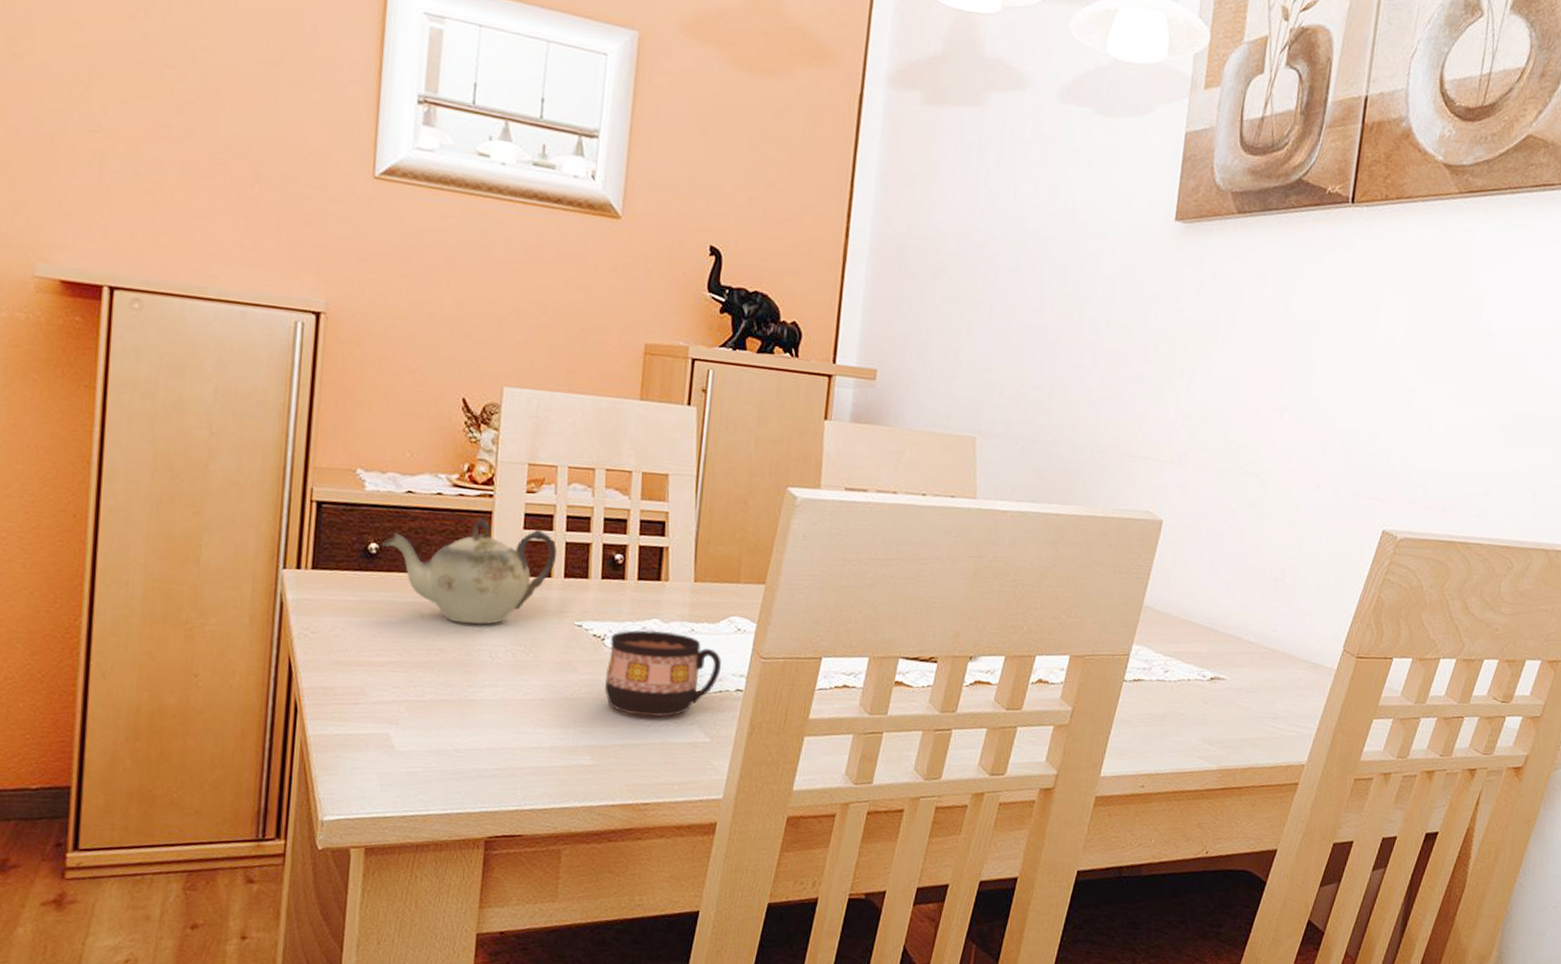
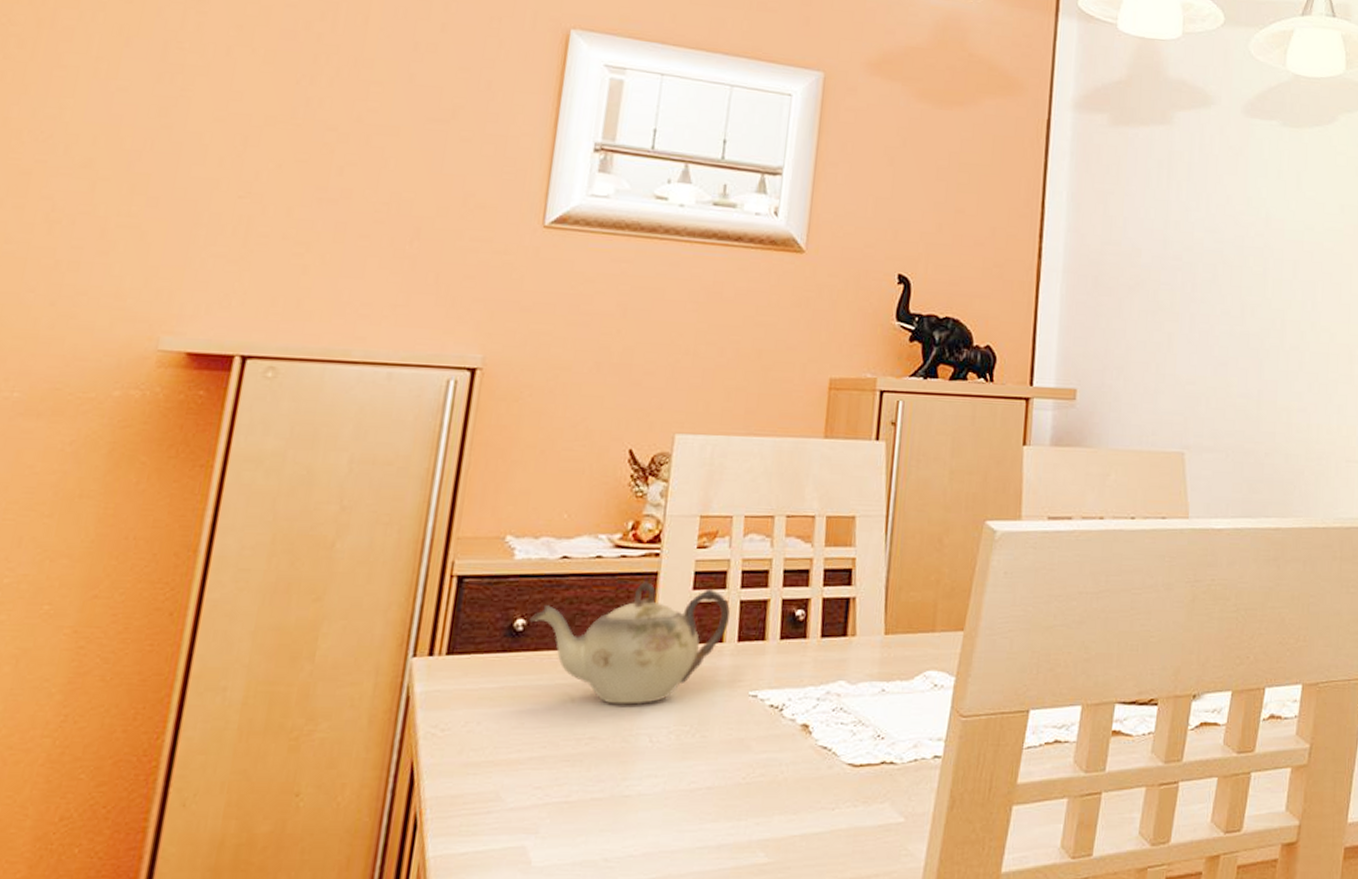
cup: present [605,630,722,717] -> none [782,694,917,798]

